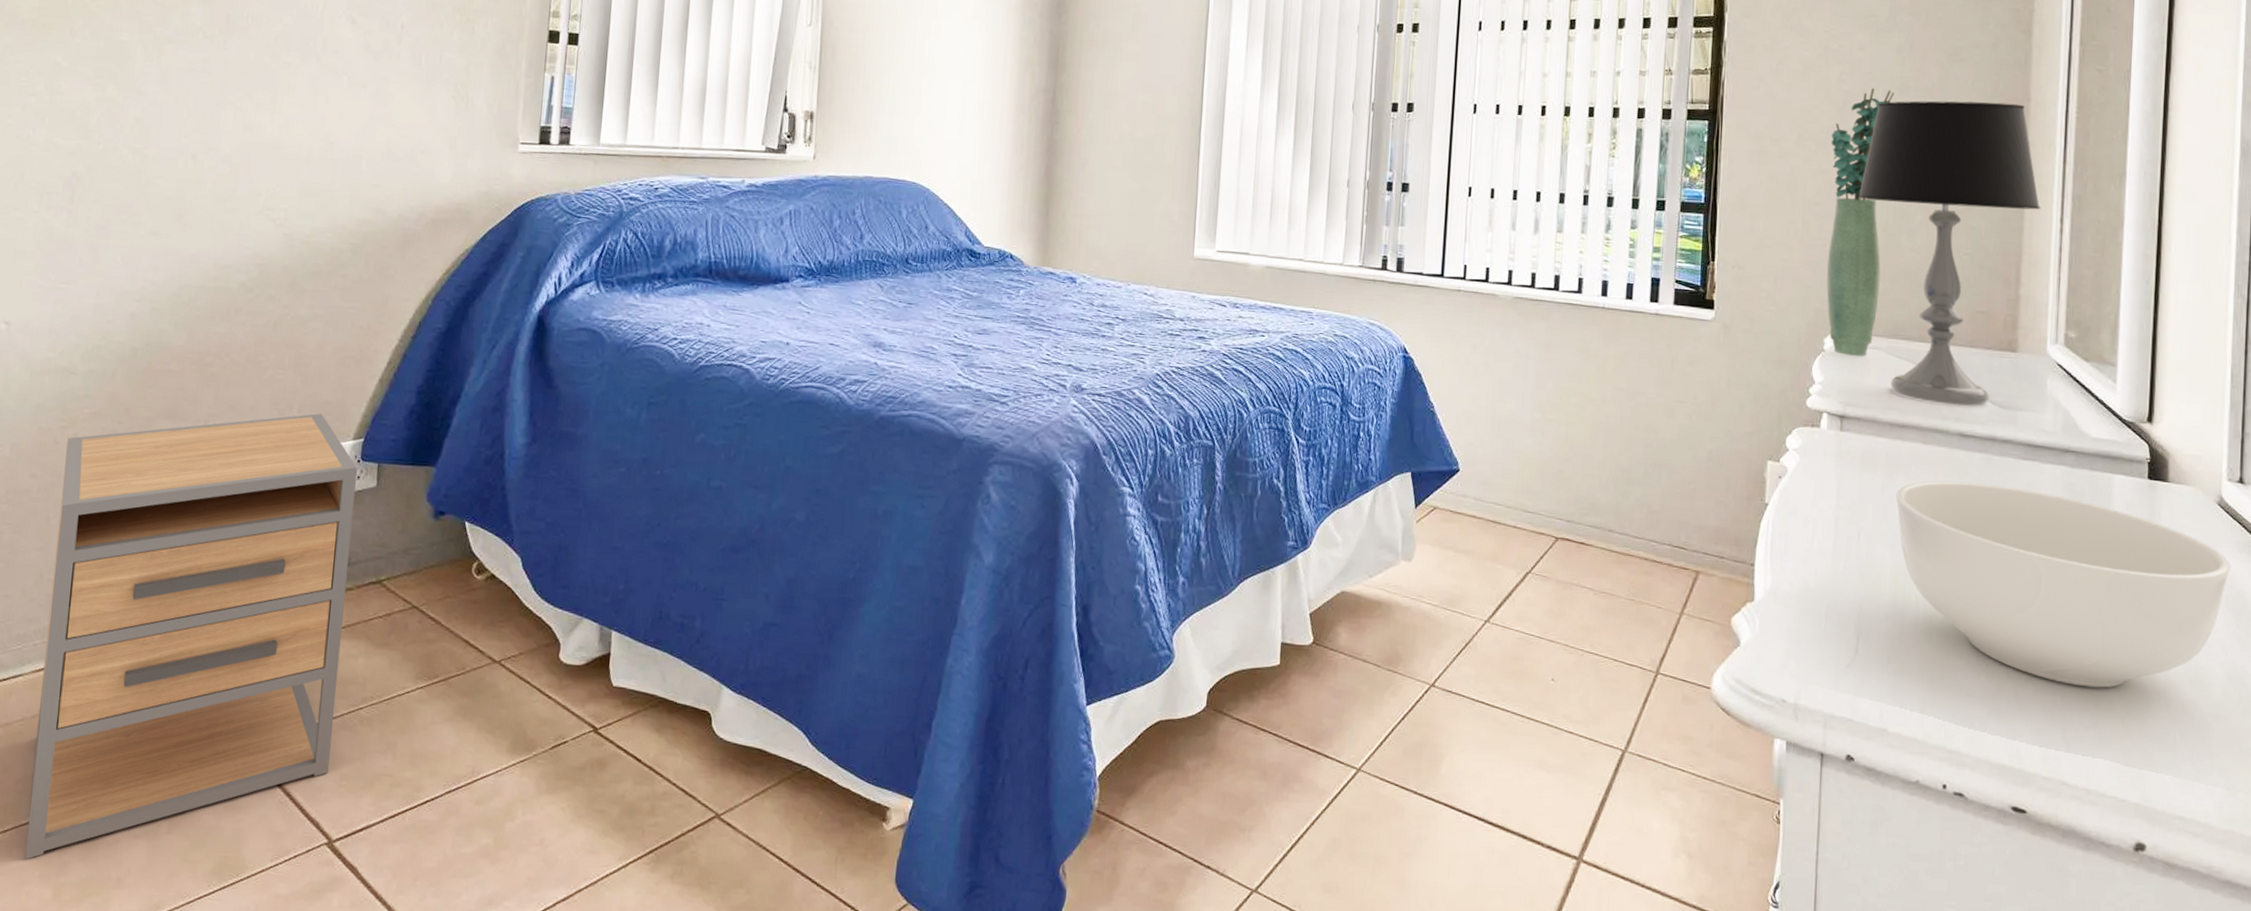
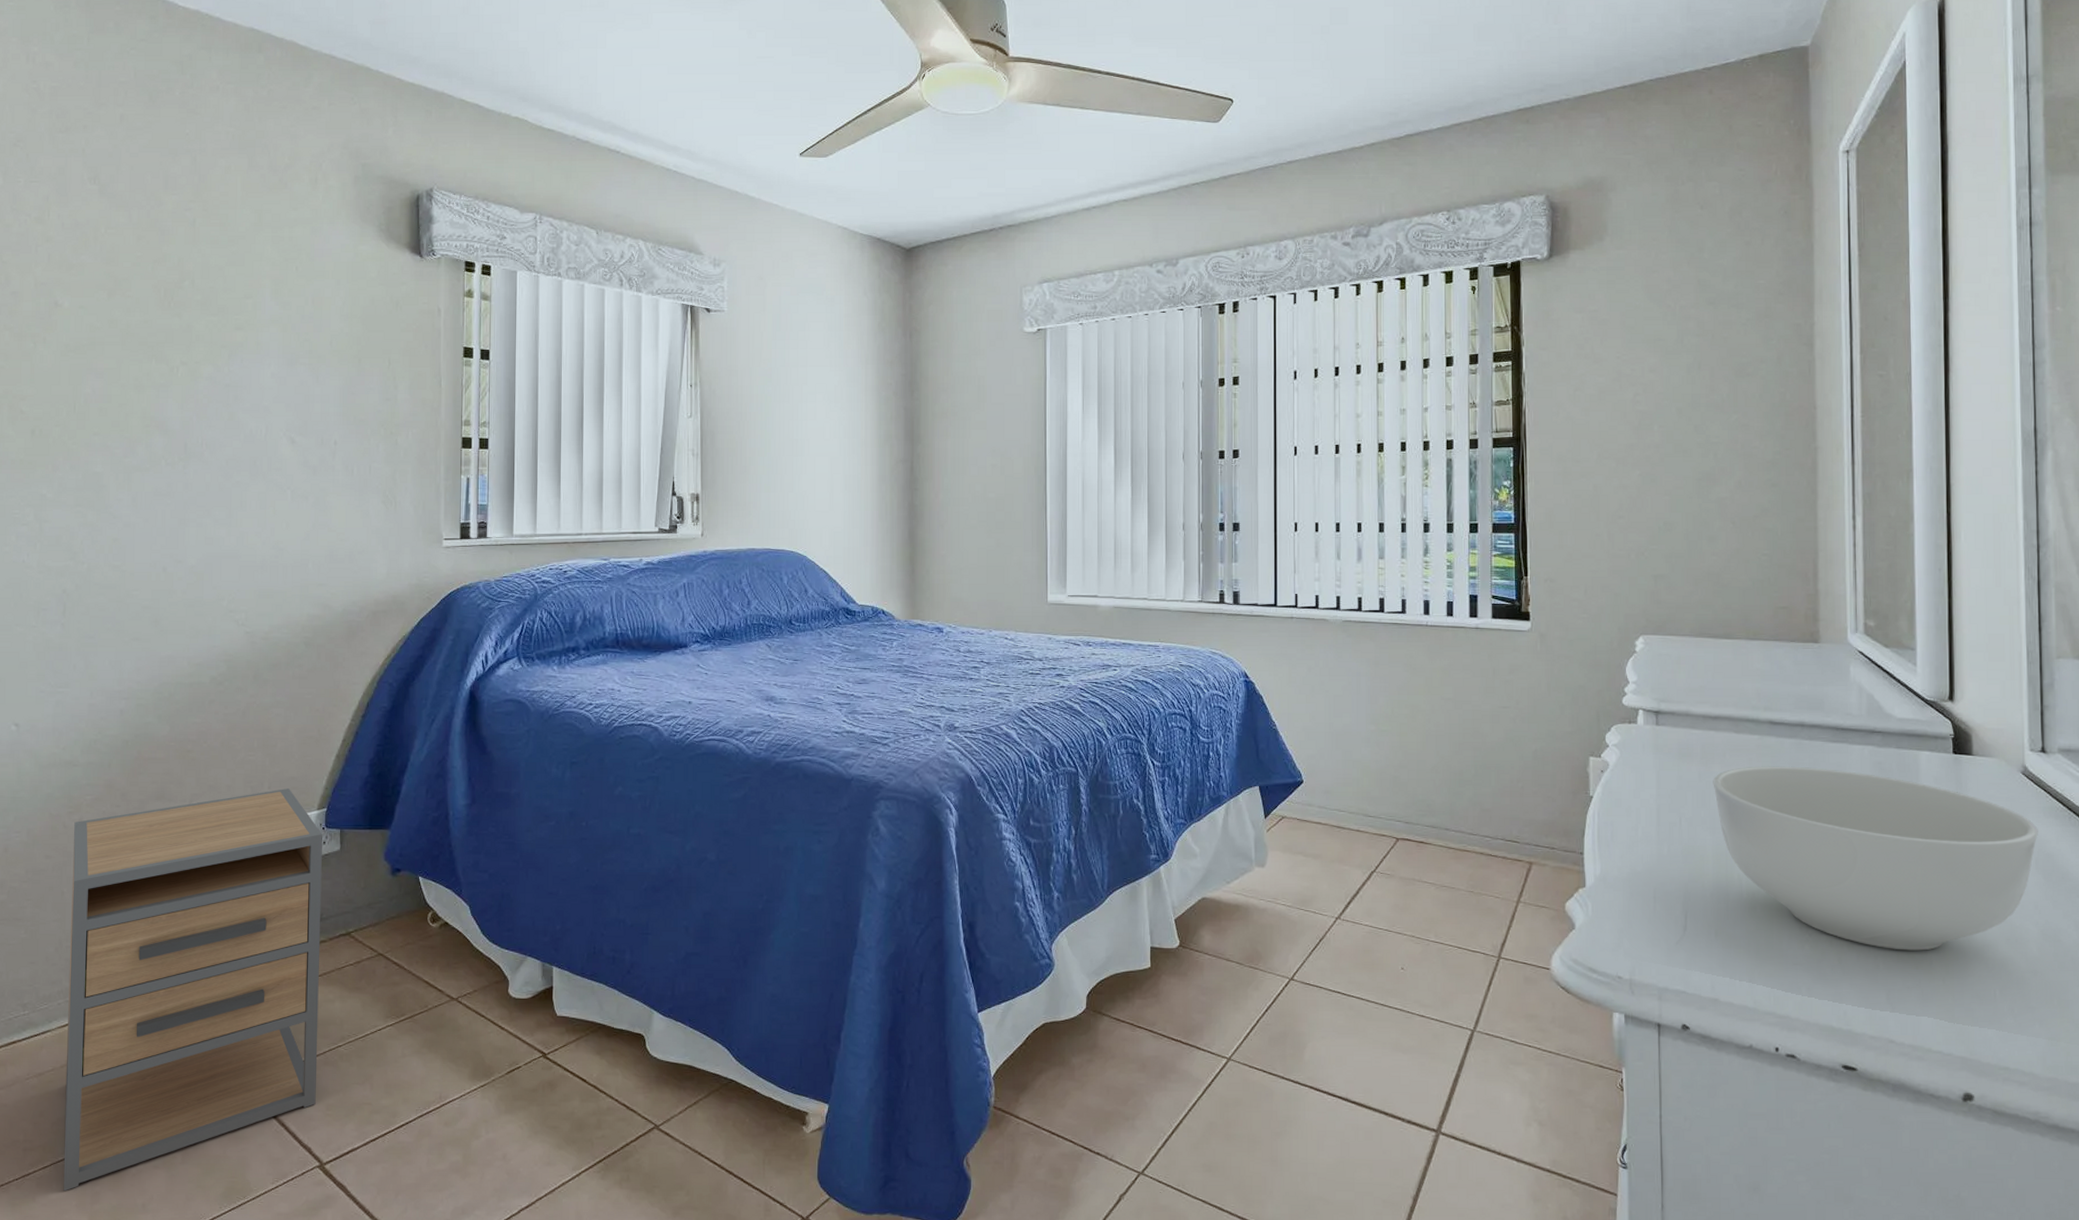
vase: present [1826,88,1895,356] -> none [1629,406,1687,655]
table lamp: present [1857,100,2041,406] -> none [1658,412,1833,695]

